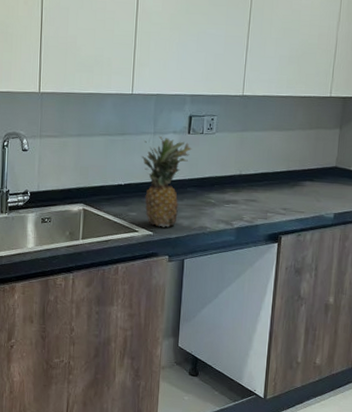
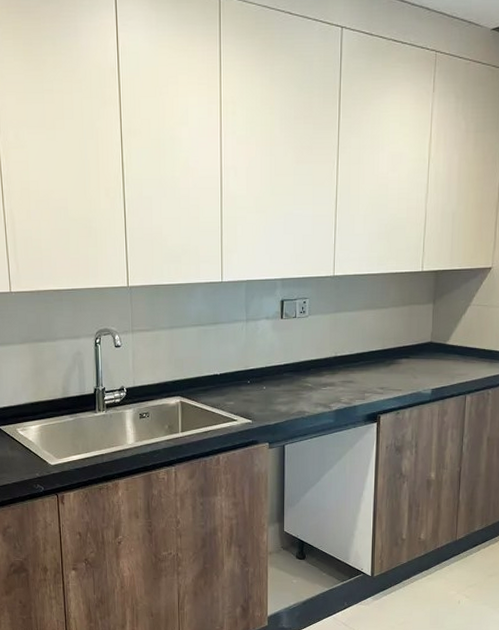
fruit: present [141,136,192,228] -> none [235,323,286,415]

